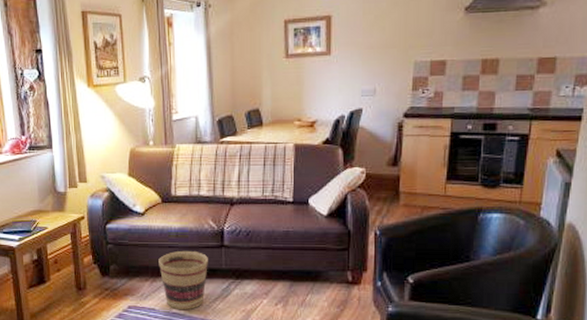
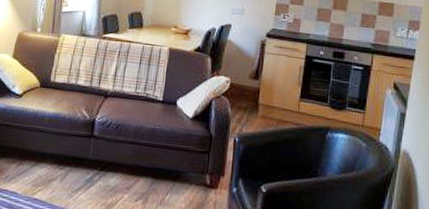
basket: present [159,250,208,310] -> none [28,136,77,198]

